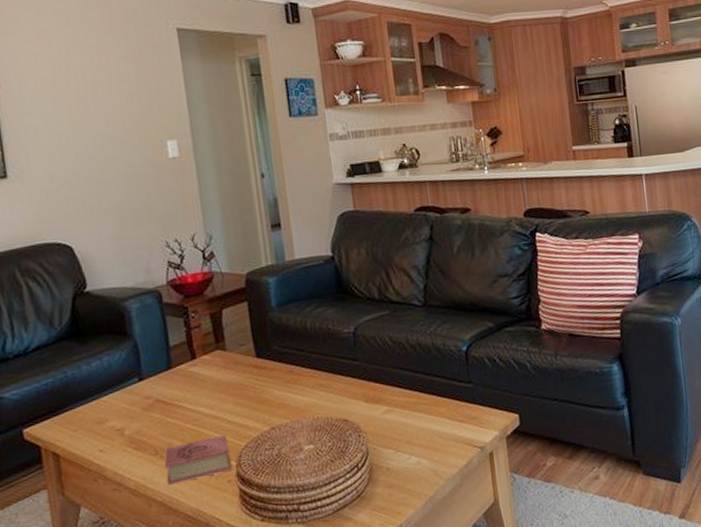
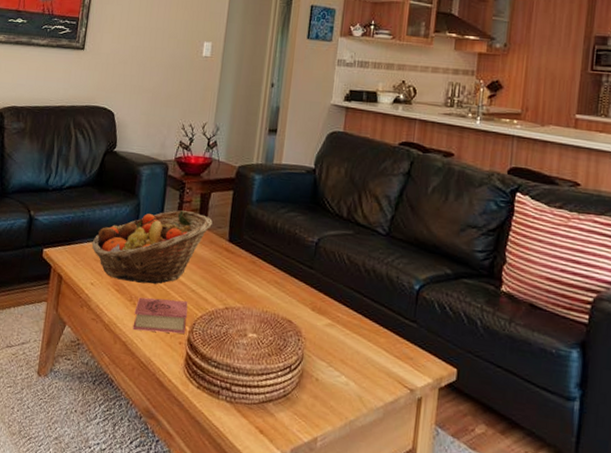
fruit basket: none [86,336,232,437] -> present [91,210,212,285]

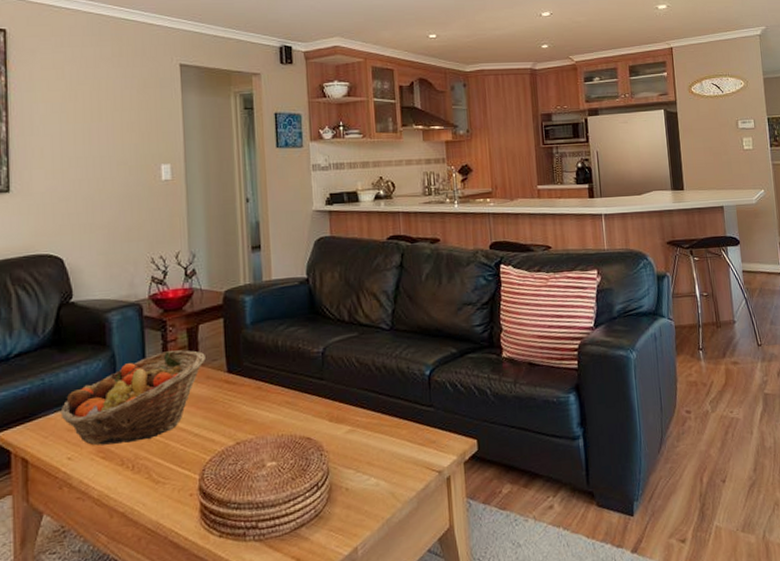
book: present [132,297,188,334] -> none [129,448,196,497]

